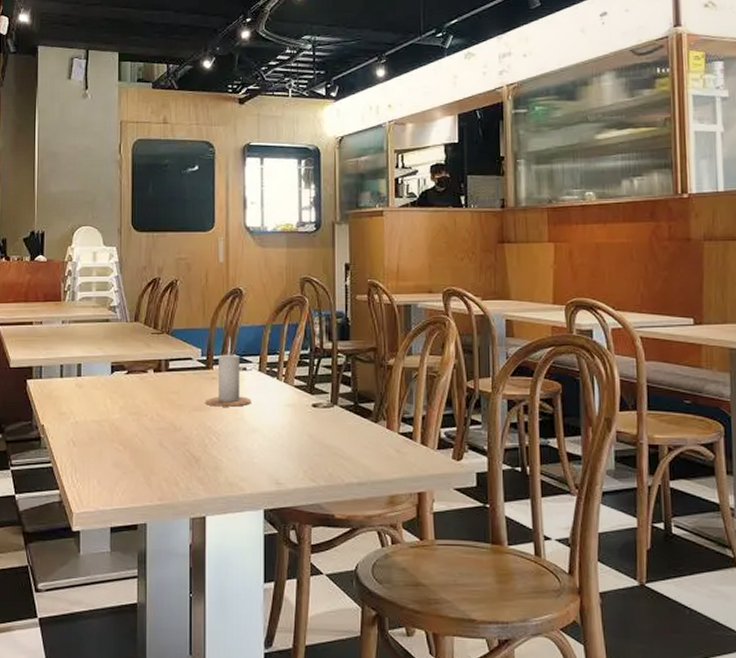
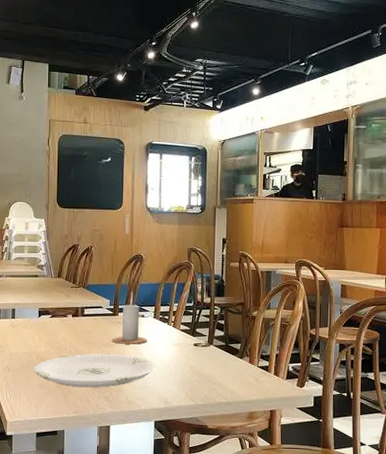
plate: none [105,420,262,466] -> present [33,353,155,388]

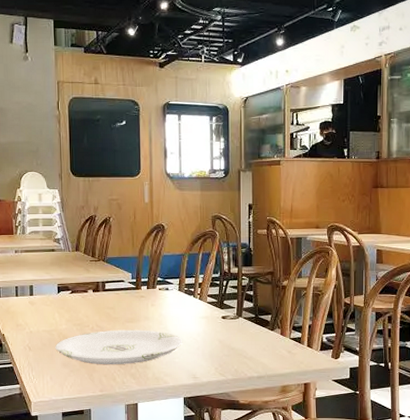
candle: present [112,291,148,344] -> none [136,263,173,319]

